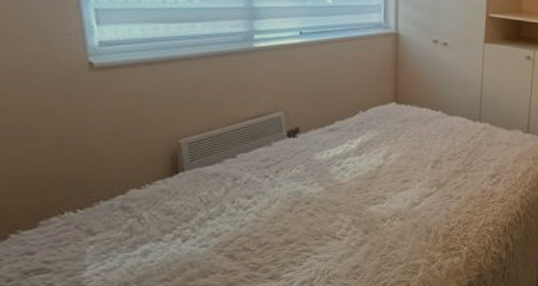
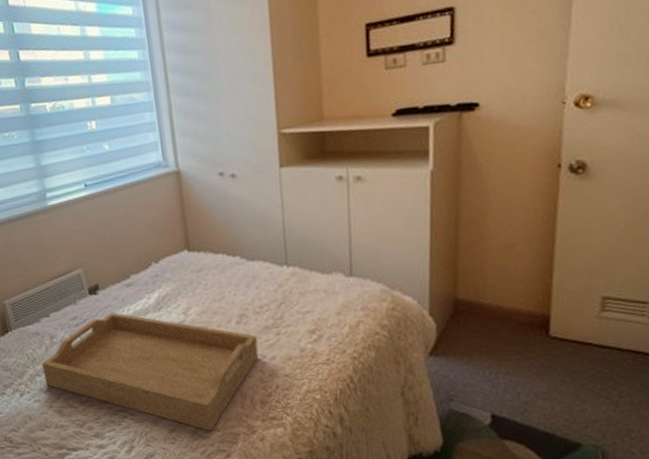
serving tray: none [217,155,447,265] -> present [42,312,259,432]

